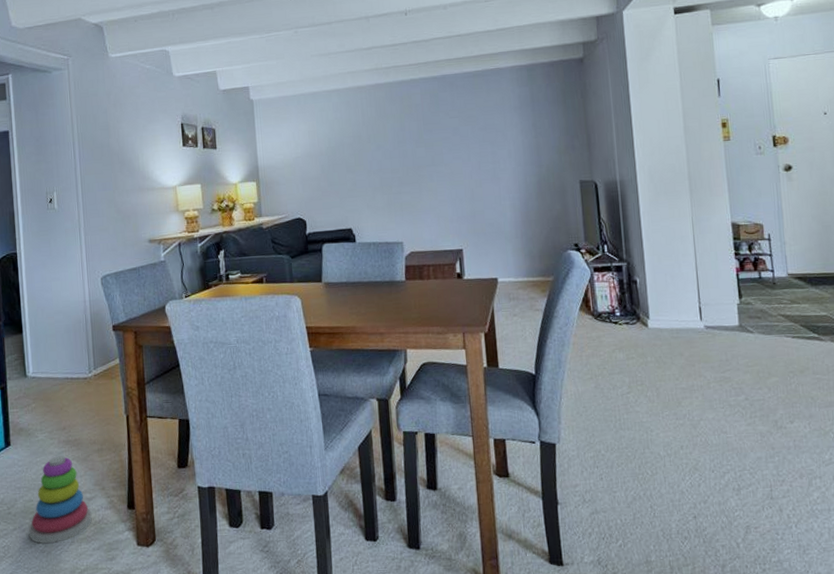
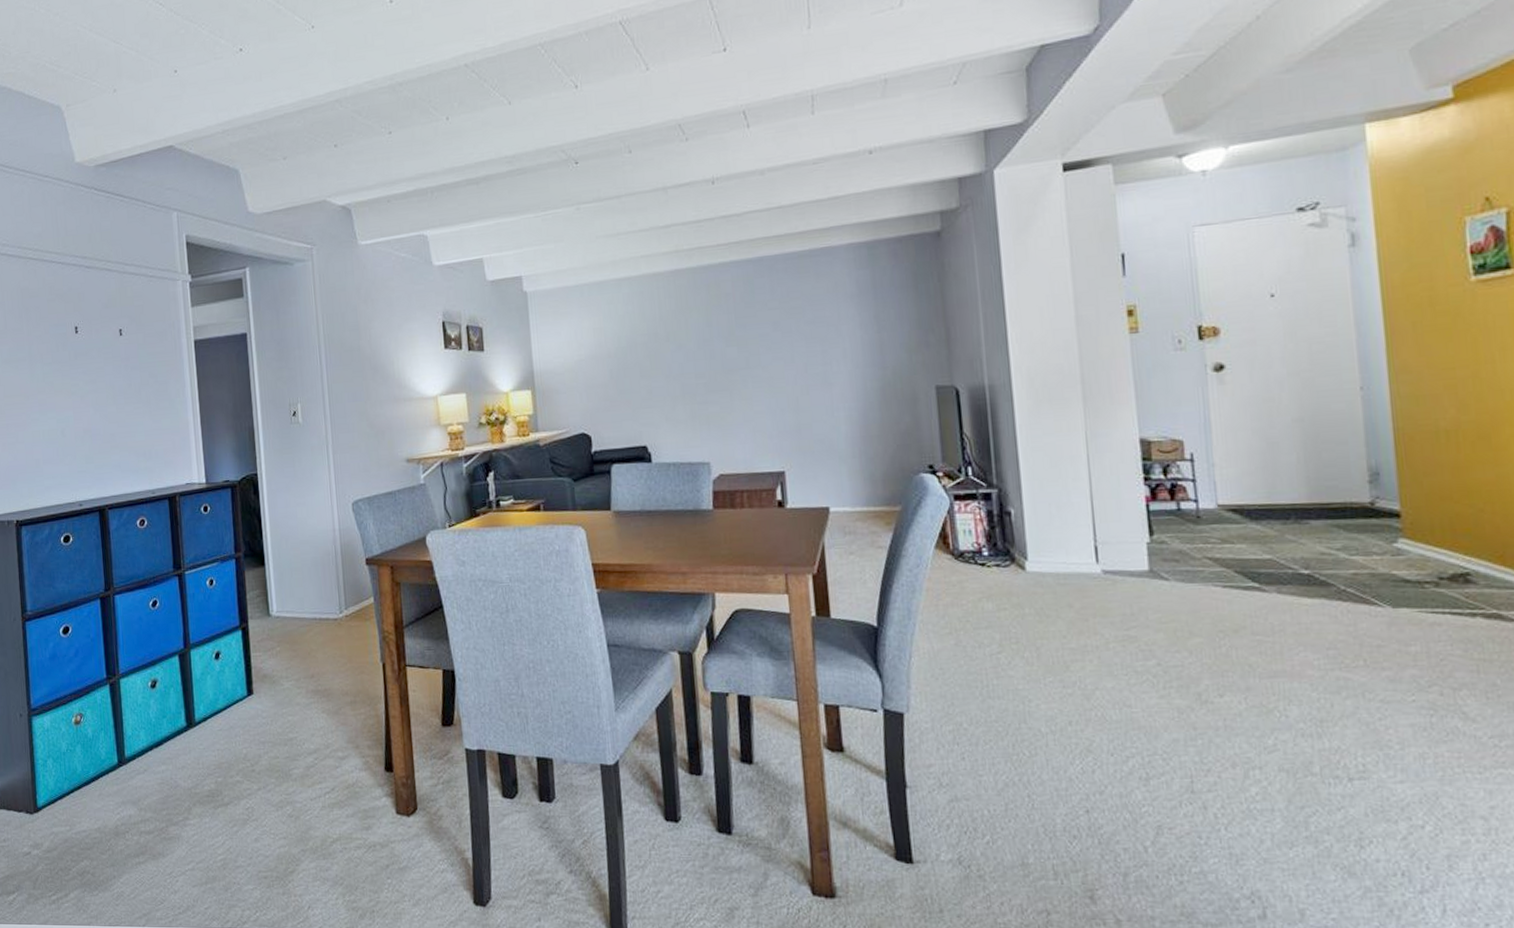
stacking toy: present [29,456,92,544] -> none [275,707,345,807]

